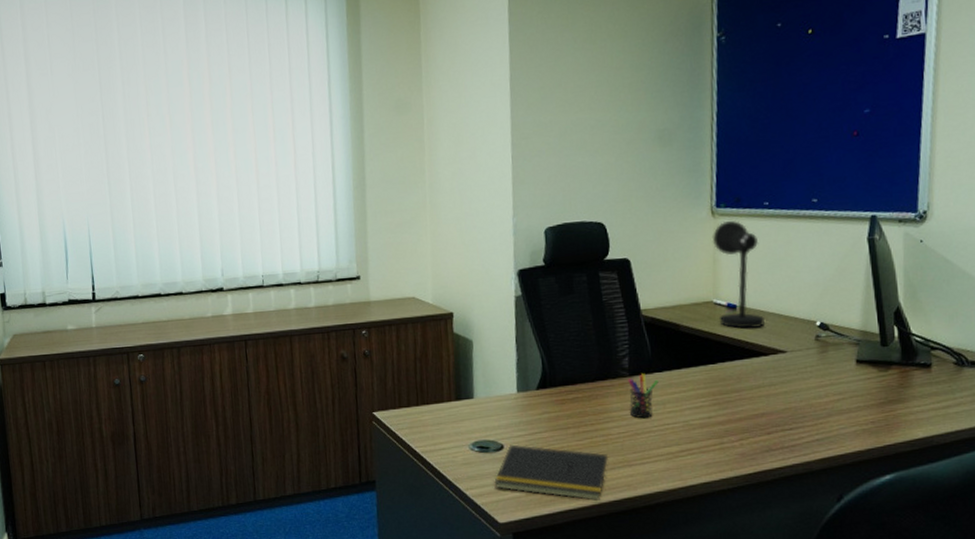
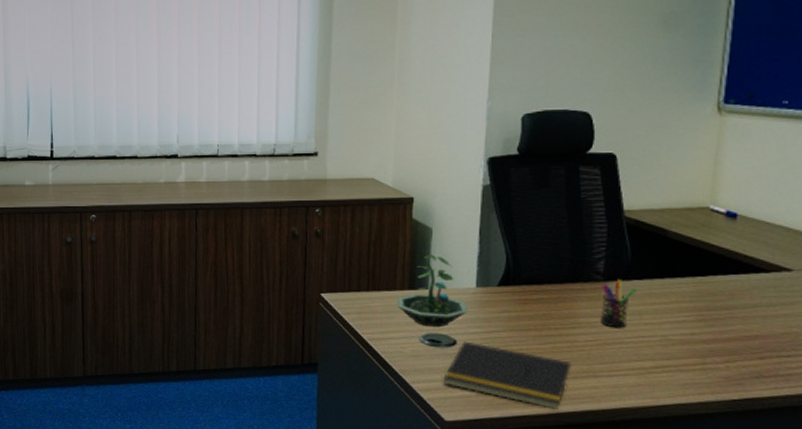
terrarium: none [444,365,513,435] -> present [396,254,469,328]
desk lamp: present [712,220,765,329] -> none [715,118,772,242]

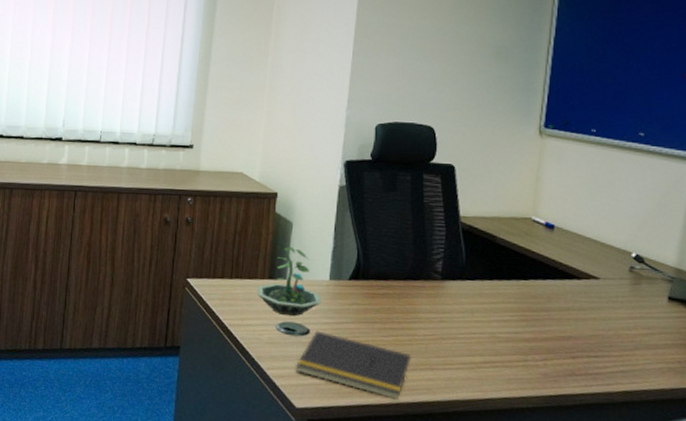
pen holder: present [599,280,637,328] -> none [437,279,469,325]

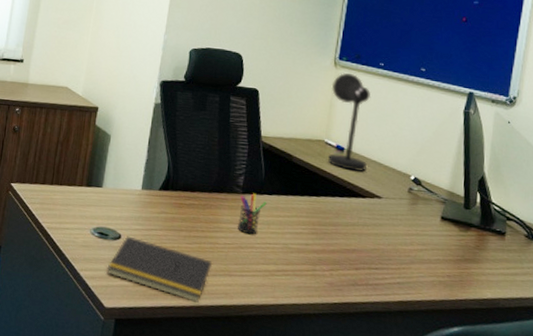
terrarium: present [256,246,322,317] -> none [75,157,134,223]
pen holder: none [437,279,469,325] -> present [237,193,267,235]
desk lamp: none [537,141,583,251] -> present [328,72,371,172]

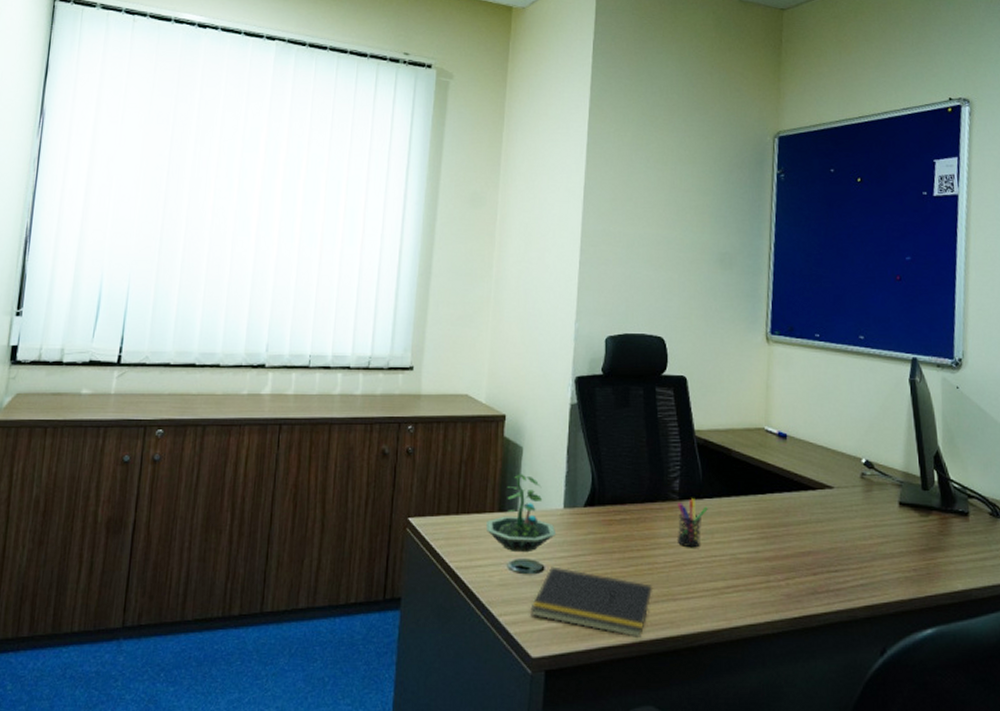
terrarium: none [75,157,134,223] -> present [485,474,557,553]
desk lamp: present [328,72,371,172] -> none [765,348,813,461]

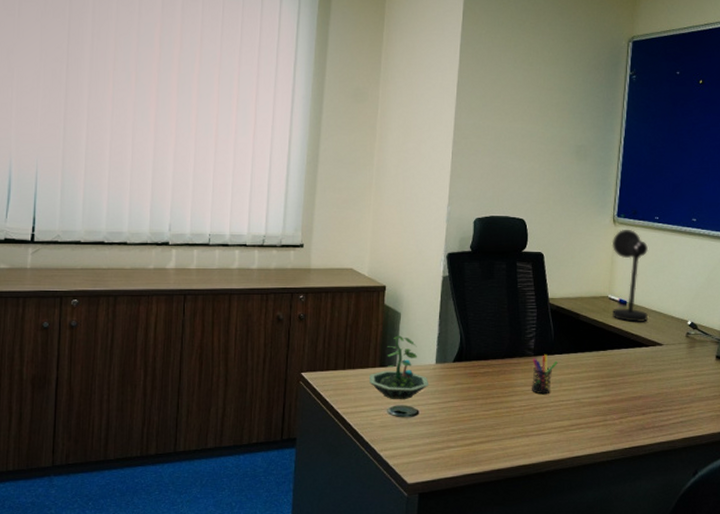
notepad: present [530,566,653,639] -> none [407,411,510,467]
desk lamp: none [765,348,813,461] -> present [611,229,649,323]

